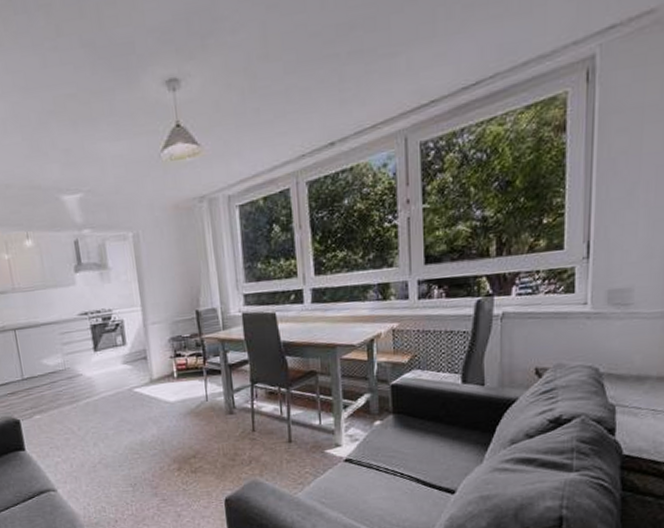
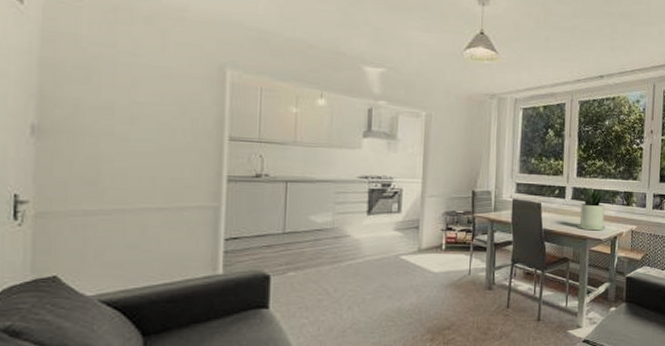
planter: none [323,284,358,337] -> present [578,187,606,231]

